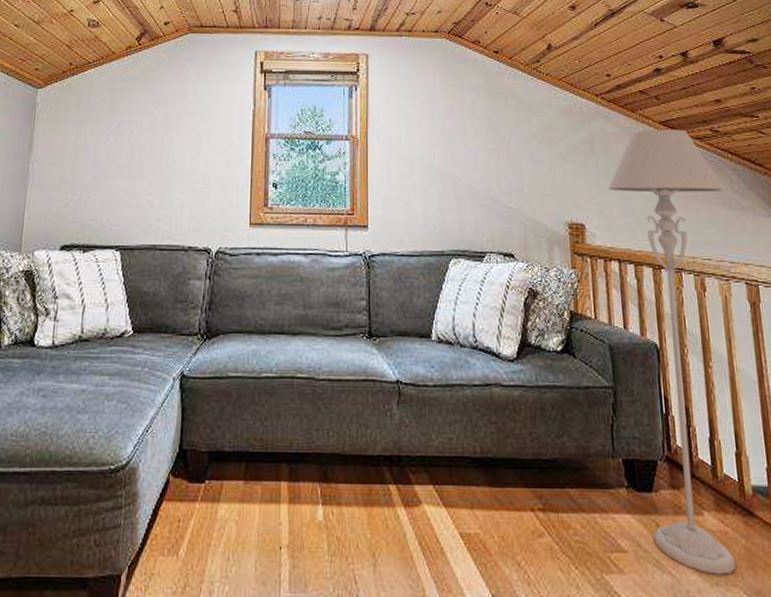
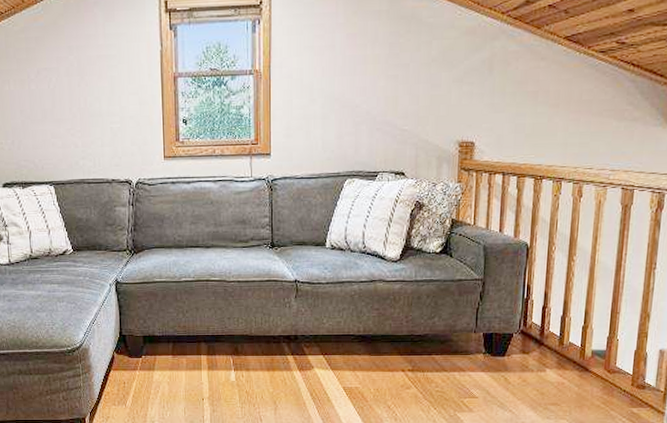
floor lamp: present [608,129,737,575] -> none [501,43,619,412]

